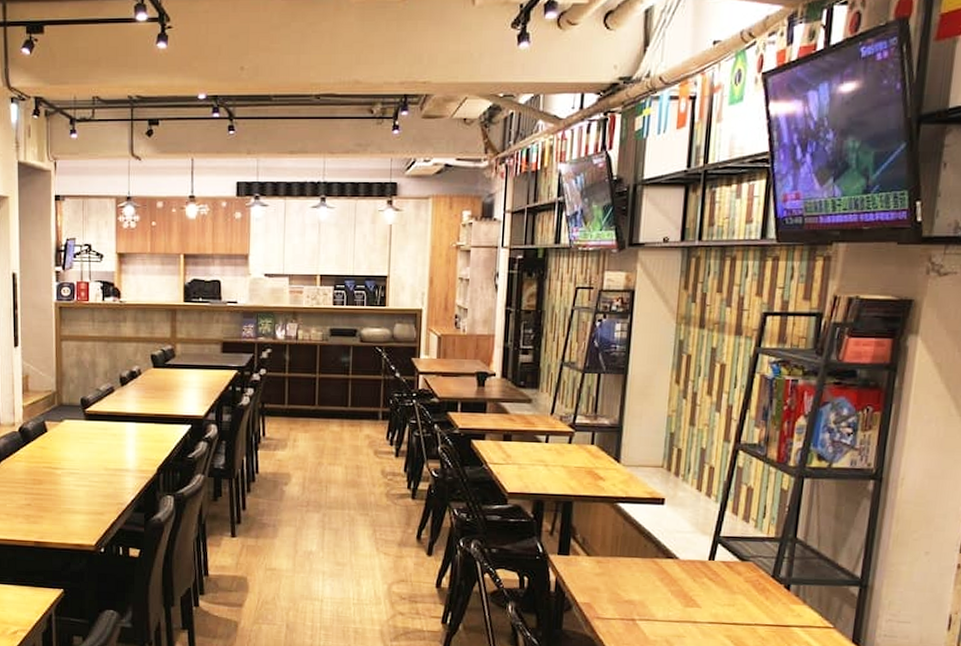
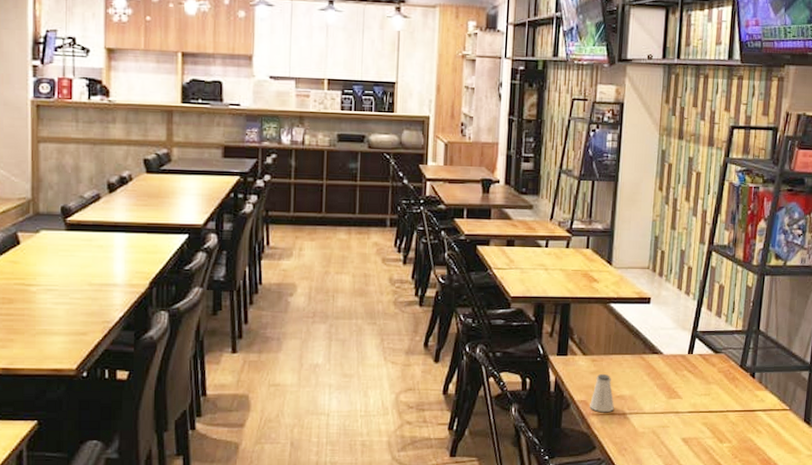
saltshaker: none [594,576,622,617] -> present [590,373,614,413]

